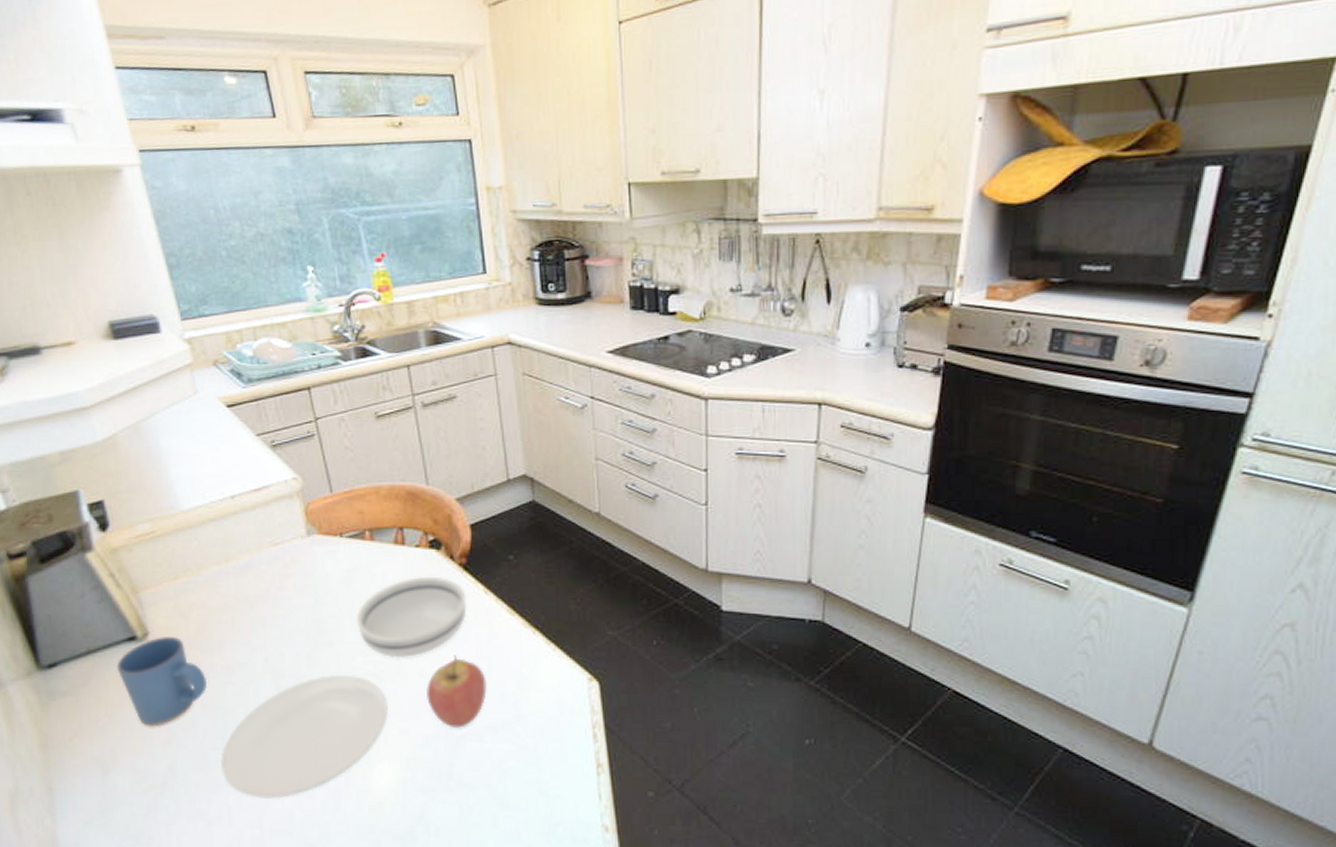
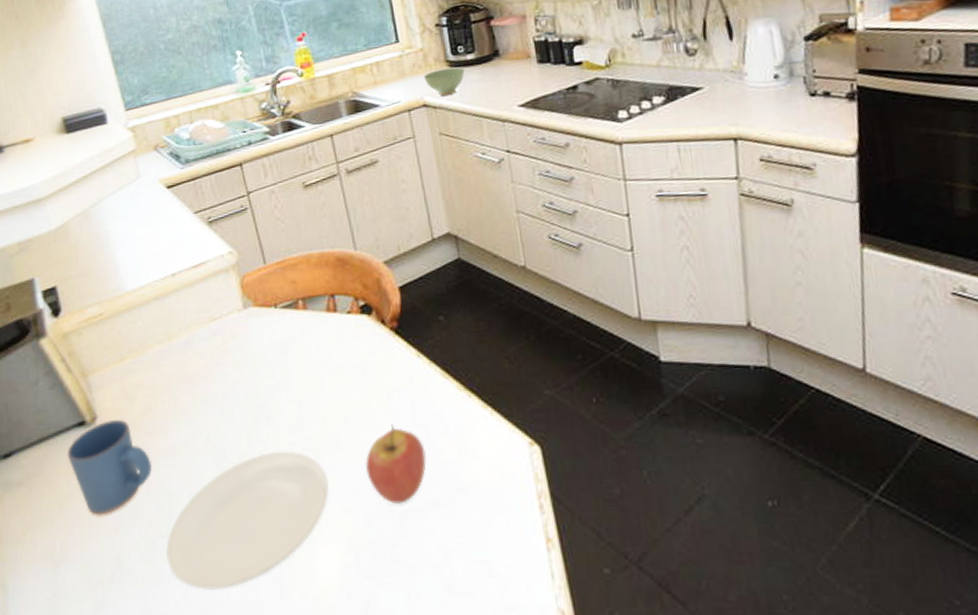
bowl: present [356,576,467,658] -> none [293,343,401,431]
bowl: none [510,306,554,334] -> present [424,67,465,96]

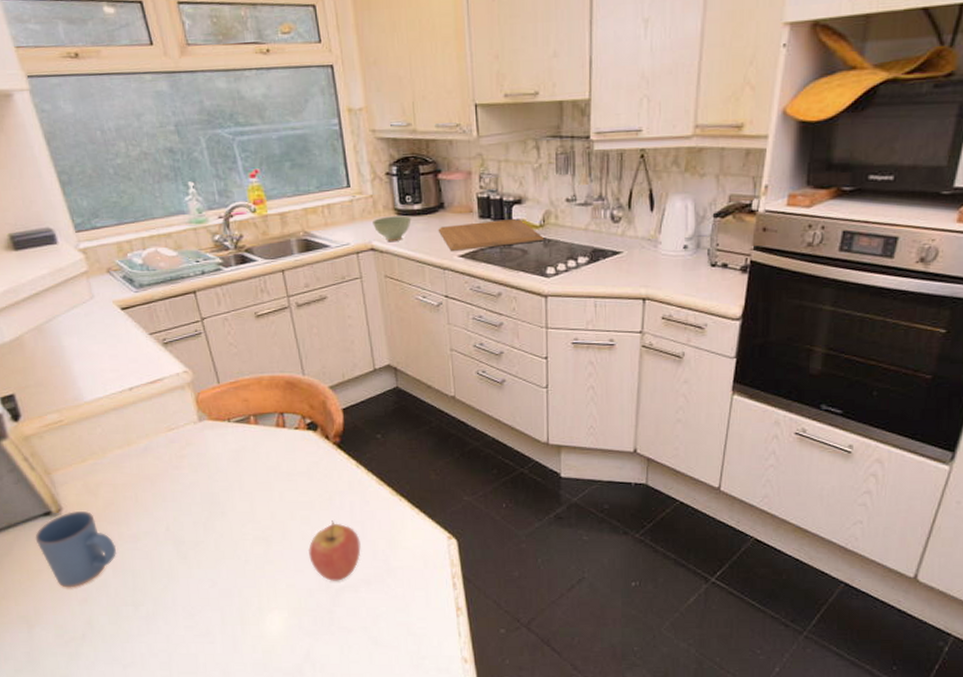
plate: present [166,451,329,590] -> none [132,539,276,645]
chopping board: none [494,59,613,102] -> present [438,218,545,252]

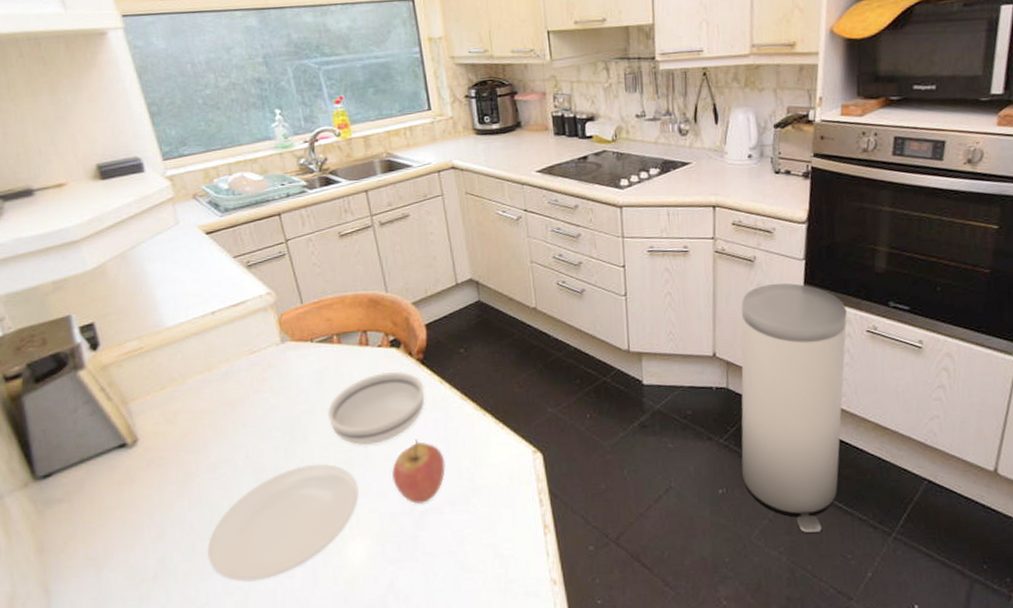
mug: present [35,511,116,587] -> none [108,441,193,524]
plate: none [132,539,276,645] -> present [207,463,359,582]
bowl: none [245,454,342,524] -> present [327,372,425,446]
bowl: present [373,215,412,241] -> none [453,135,490,160]
chopping board: present [438,218,545,252] -> none [515,134,618,168]
pedal bin: none [655,381,776,629] -> present [741,283,847,534]

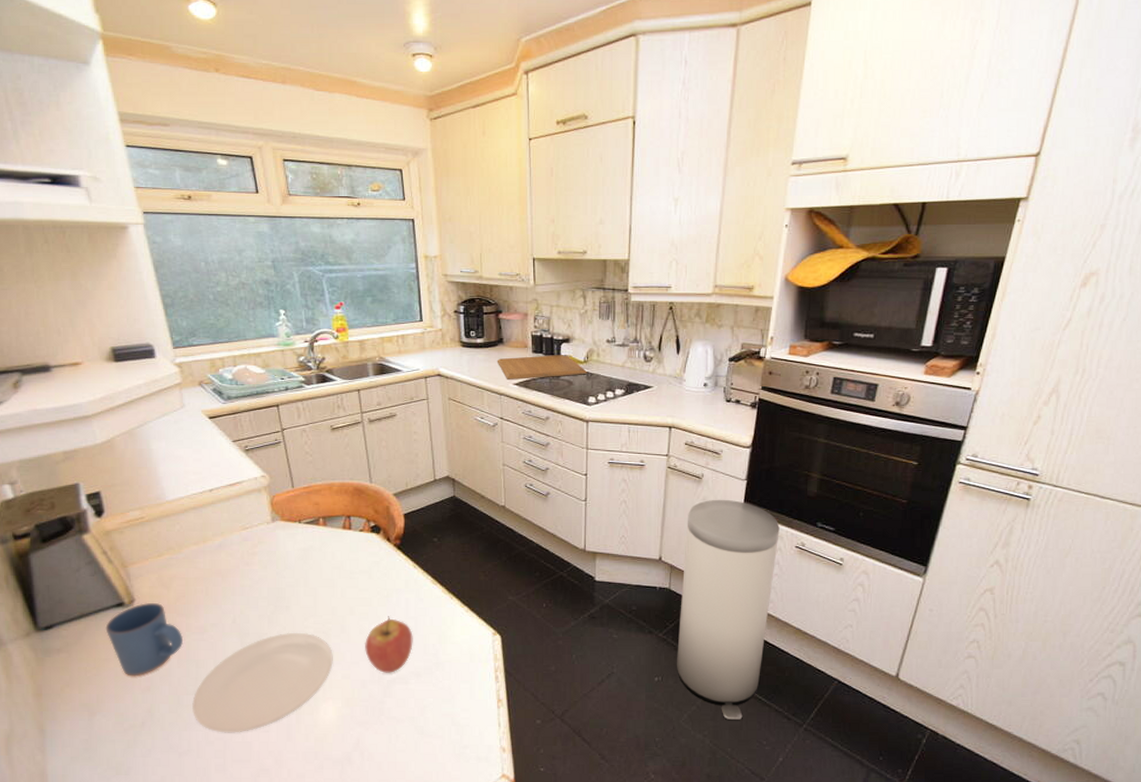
mug: none [108,441,193,524] -> present [105,603,183,676]
bowl: present [327,372,425,446] -> none [310,554,399,619]
chopping board: none [515,134,618,168] -> present [497,354,588,381]

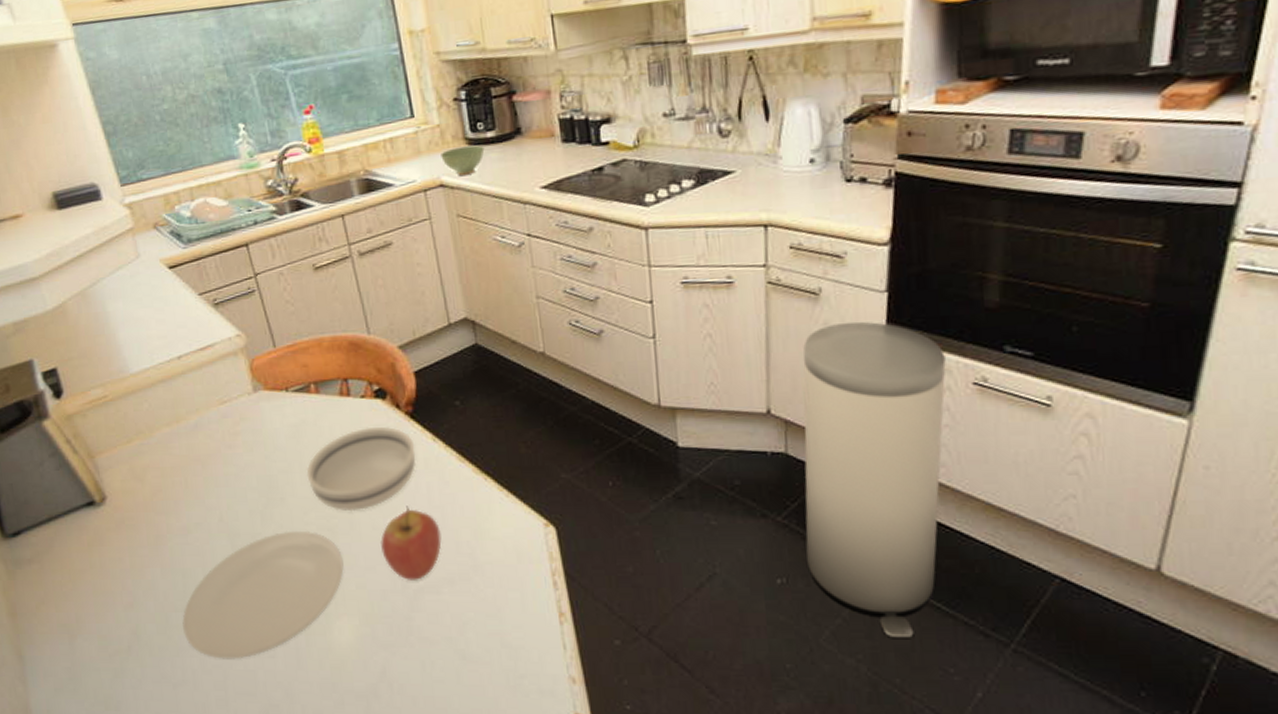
mug: present [105,603,183,676] -> none [77,500,165,589]
bowl: none [310,554,399,619] -> present [306,427,416,512]
bowl: none [440,348,474,369] -> present [441,145,485,175]
chopping board: present [497,354,588,381] -> none [515,139,641,184]

